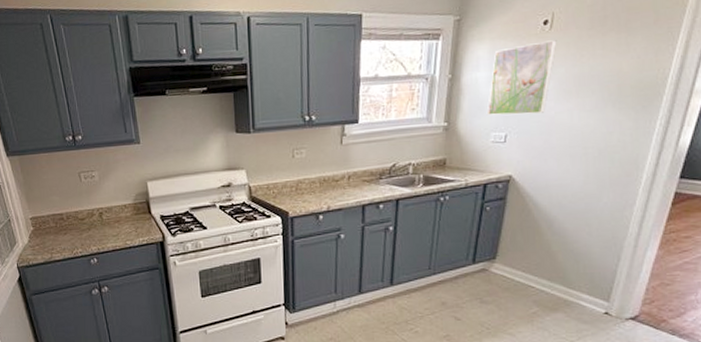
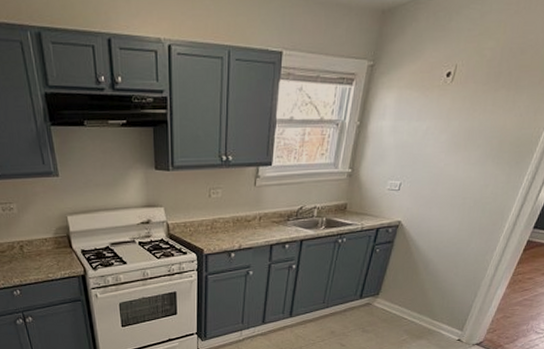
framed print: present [486,40,557,115] -> none [386,93,456,165]

